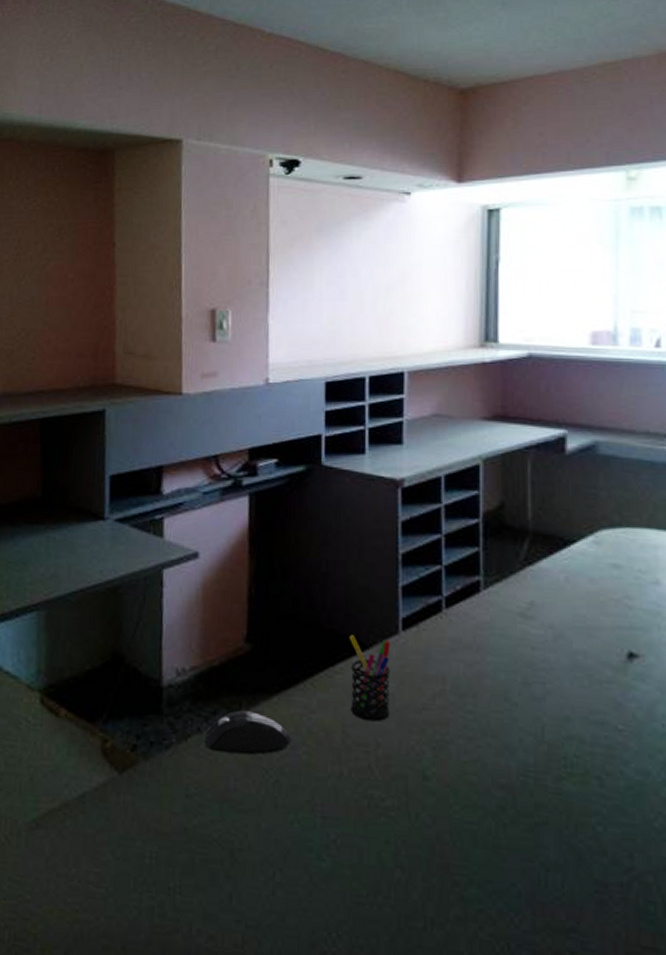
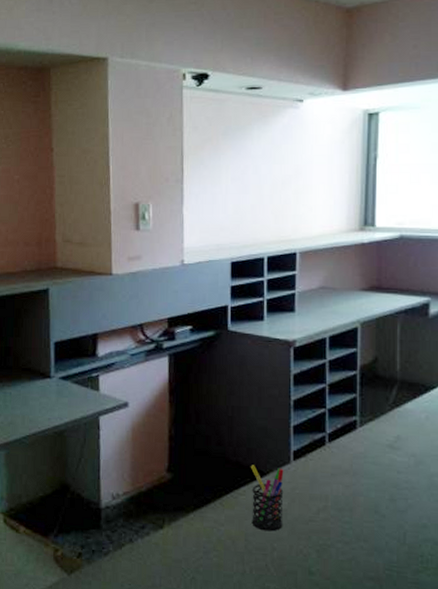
mouse: present [205,710,291,755] -> none [136,525,204,559]

